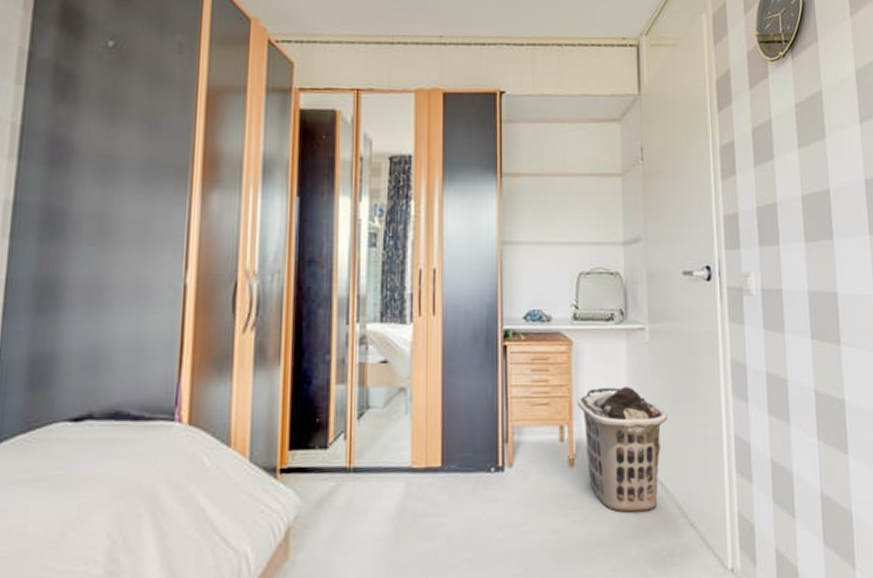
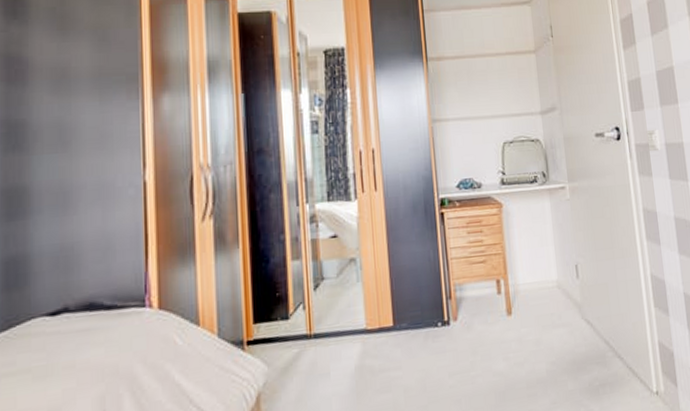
clothes hamper: present [577,387,668,513] -> none [510,240,591,352]

